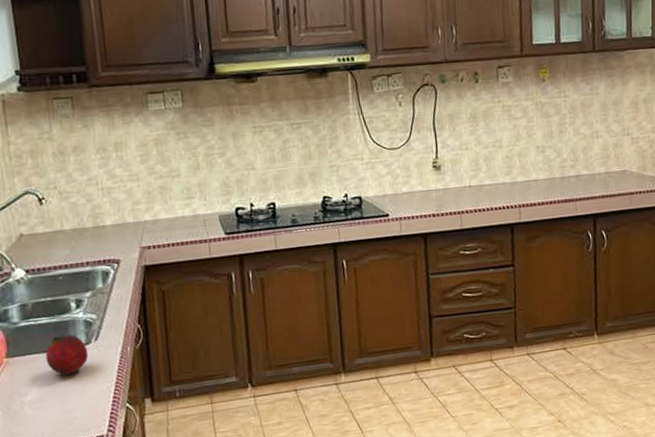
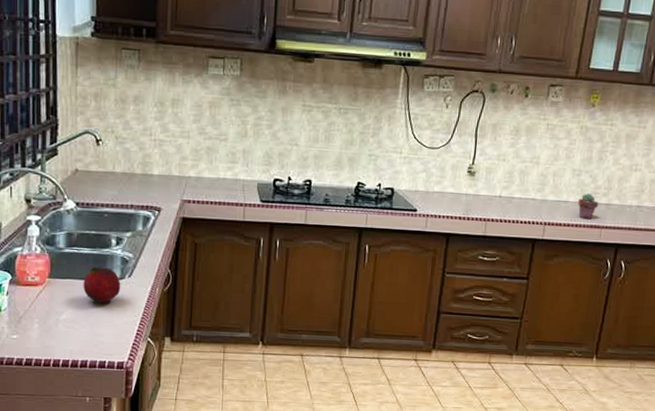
potted succulent: none [548,167,568,195] -> present [578,193,599,219]

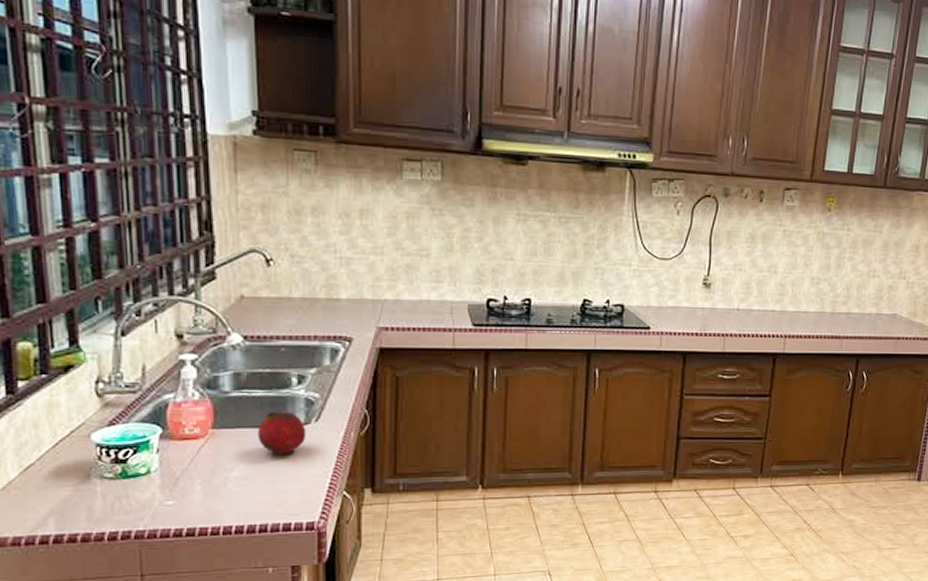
potted succulent: present [578,193,599,219] -> none [818,302,839,330]

